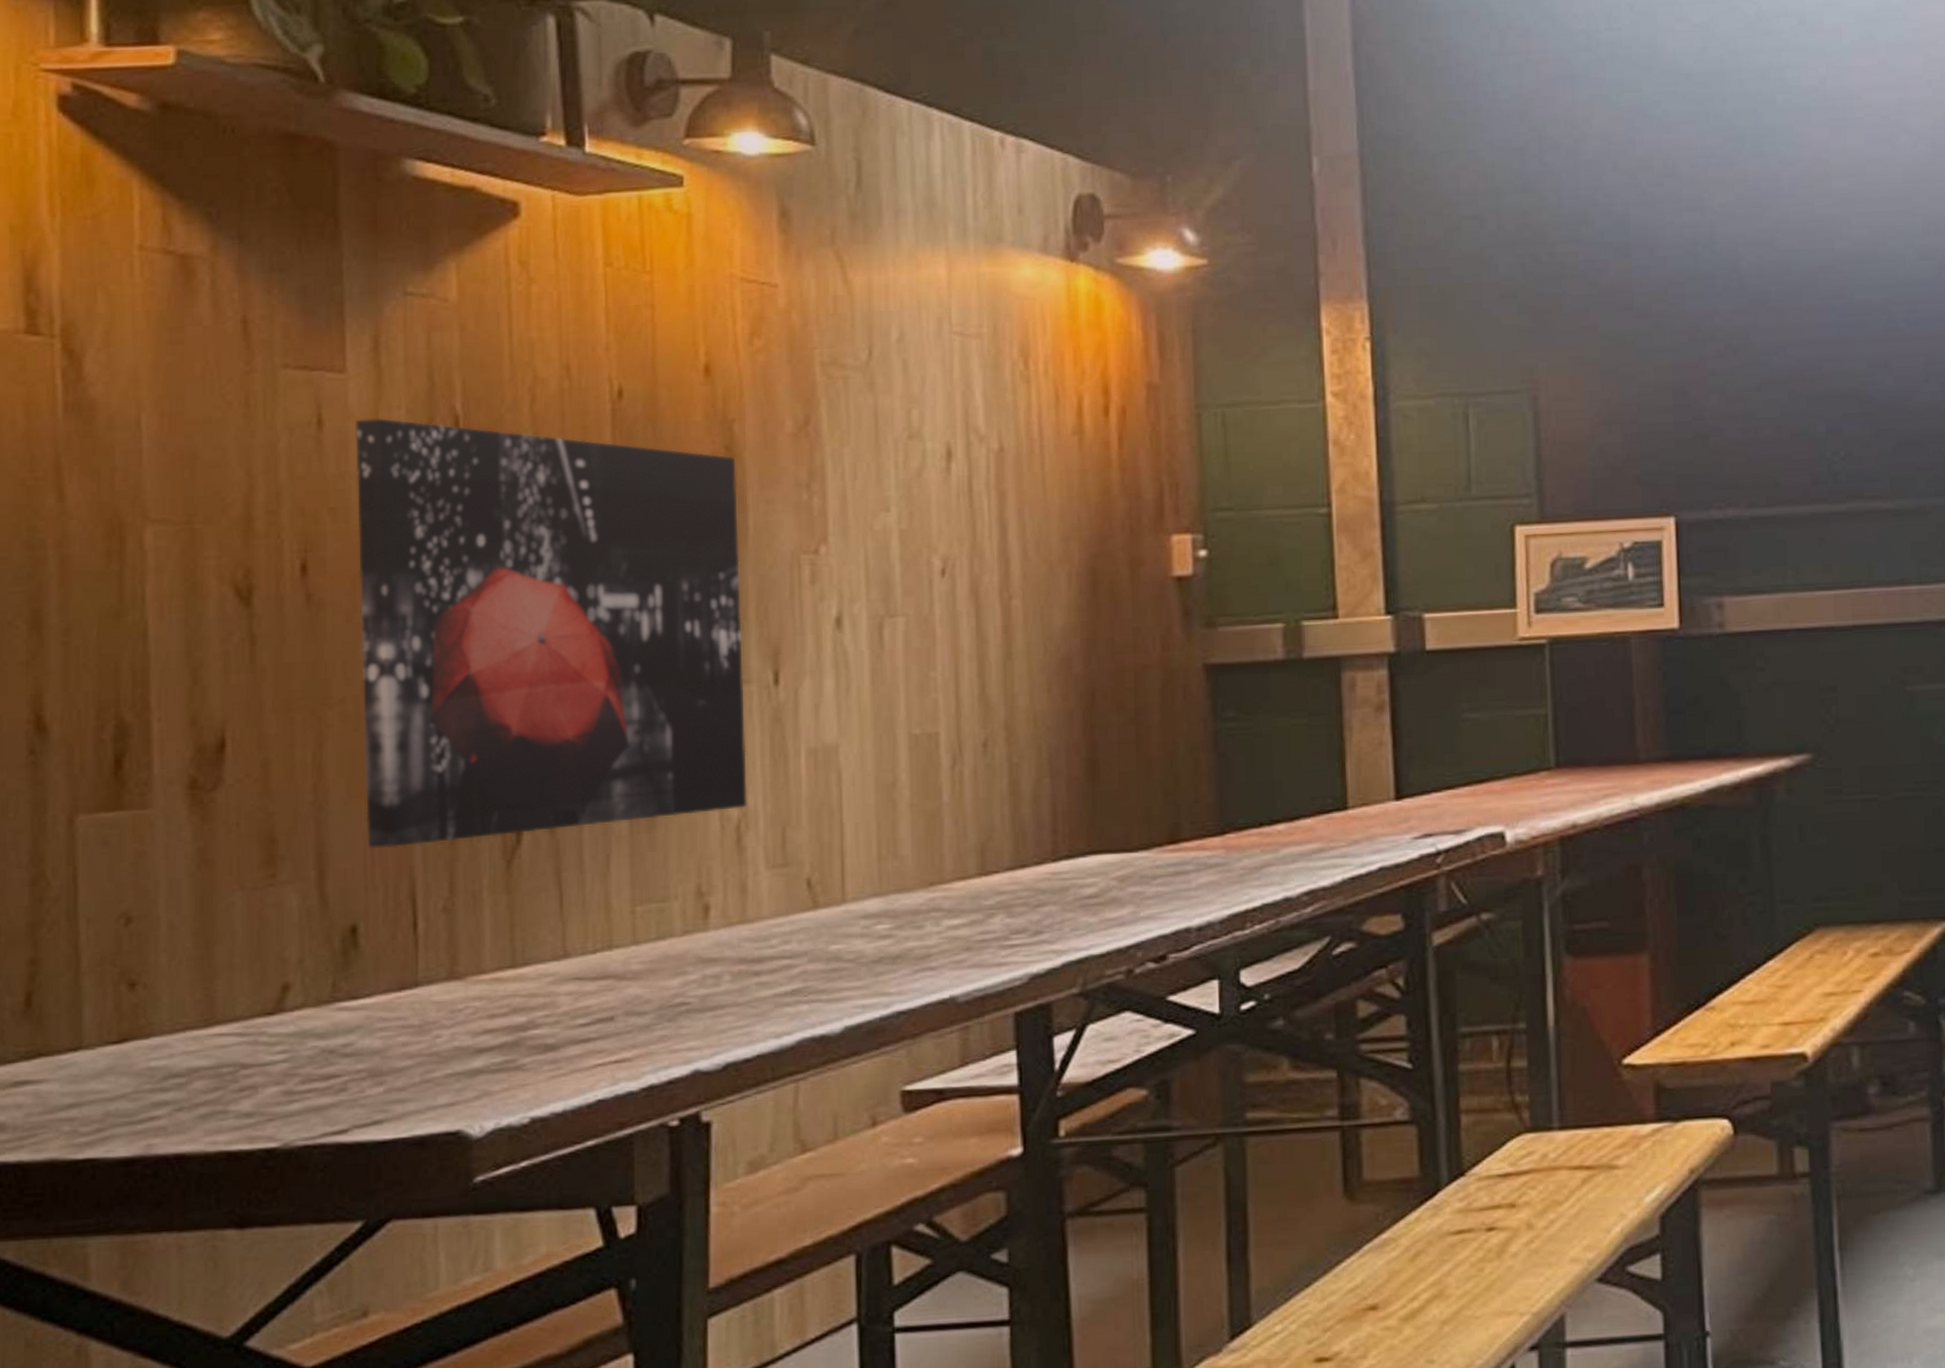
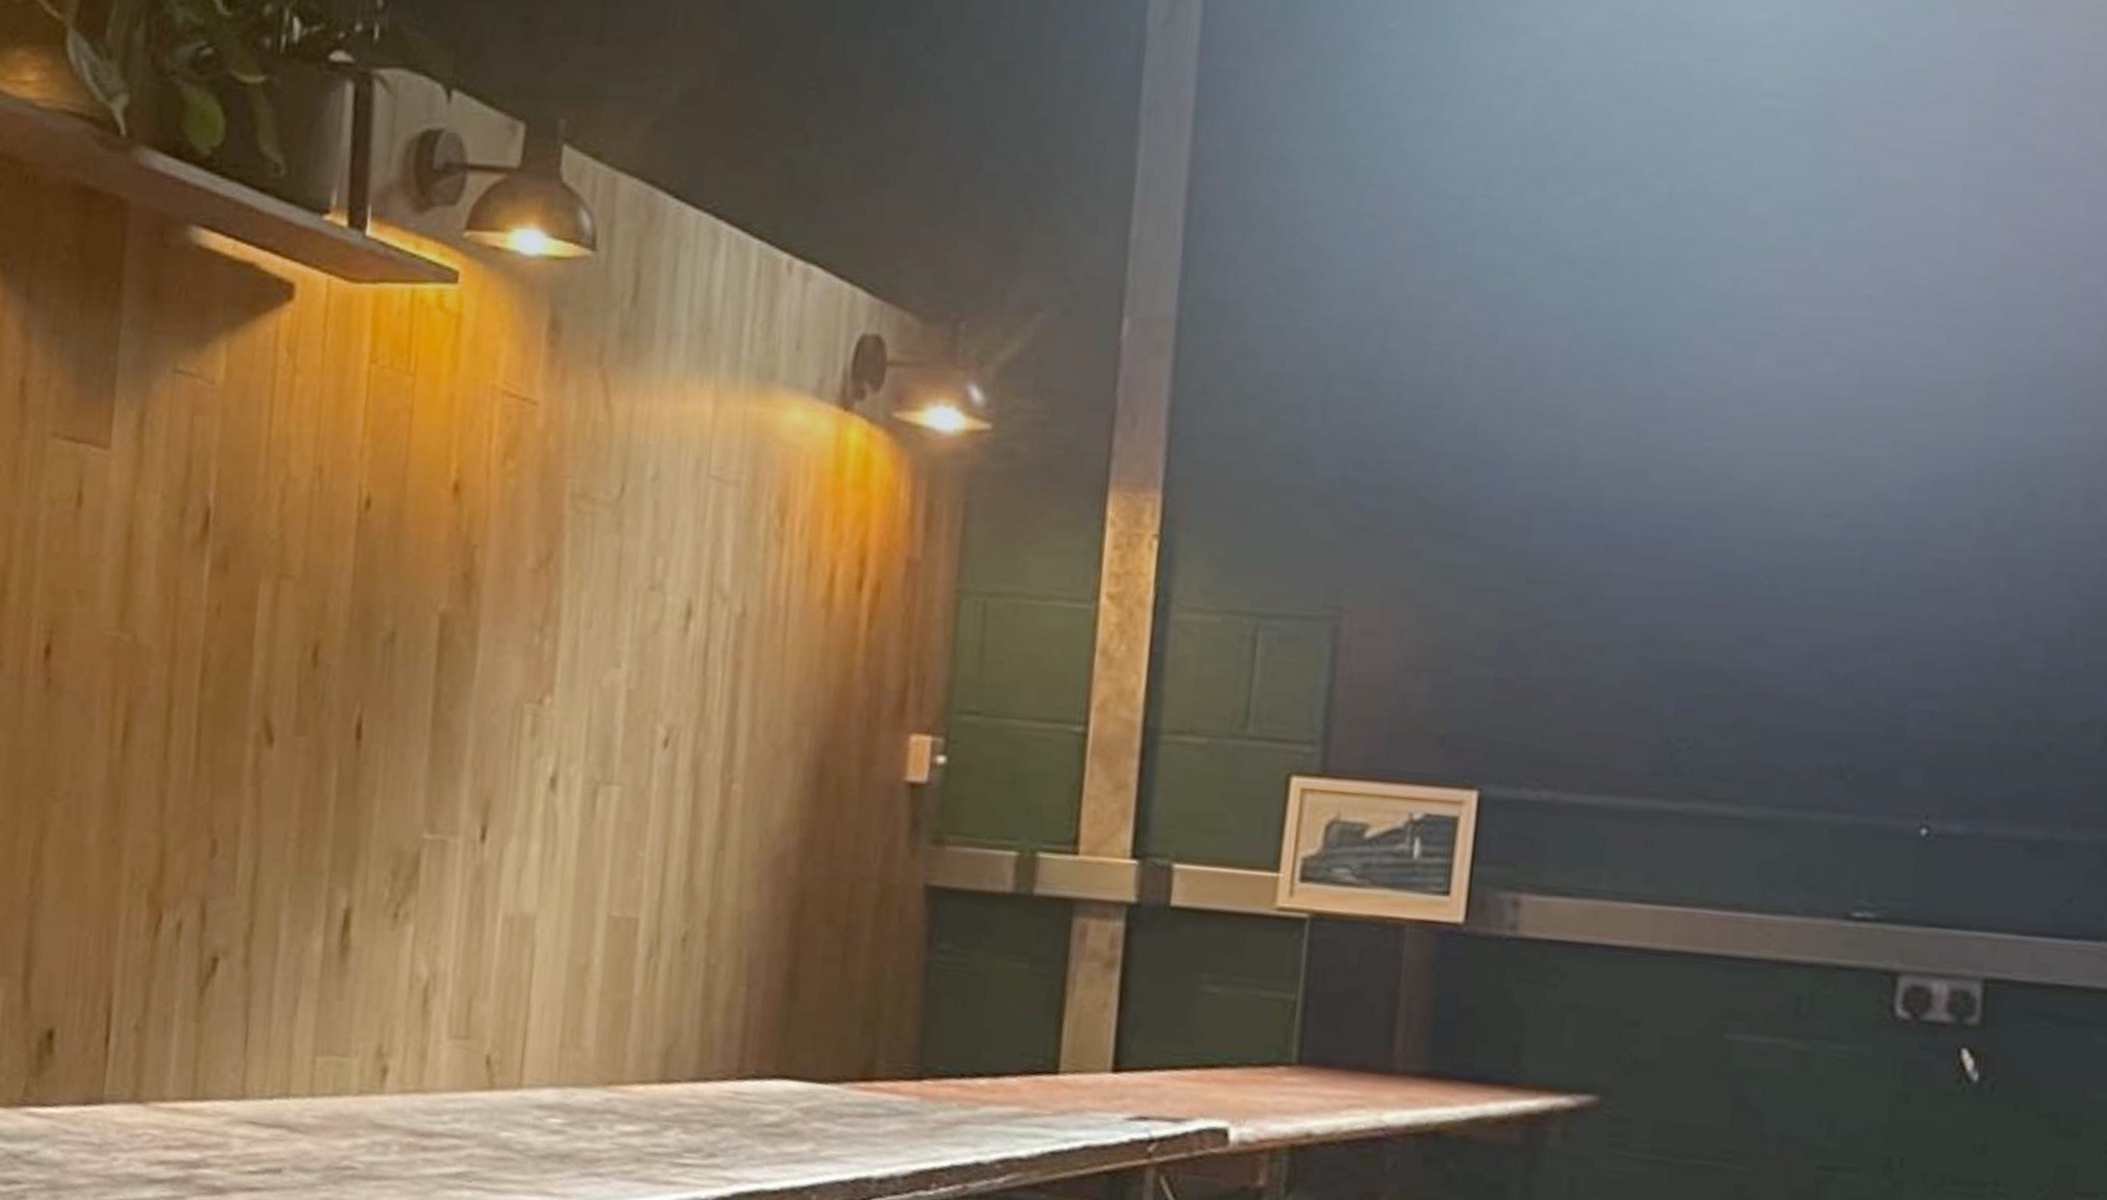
wall art: present [356,417,747,848] -> none [73,500,473,970]

